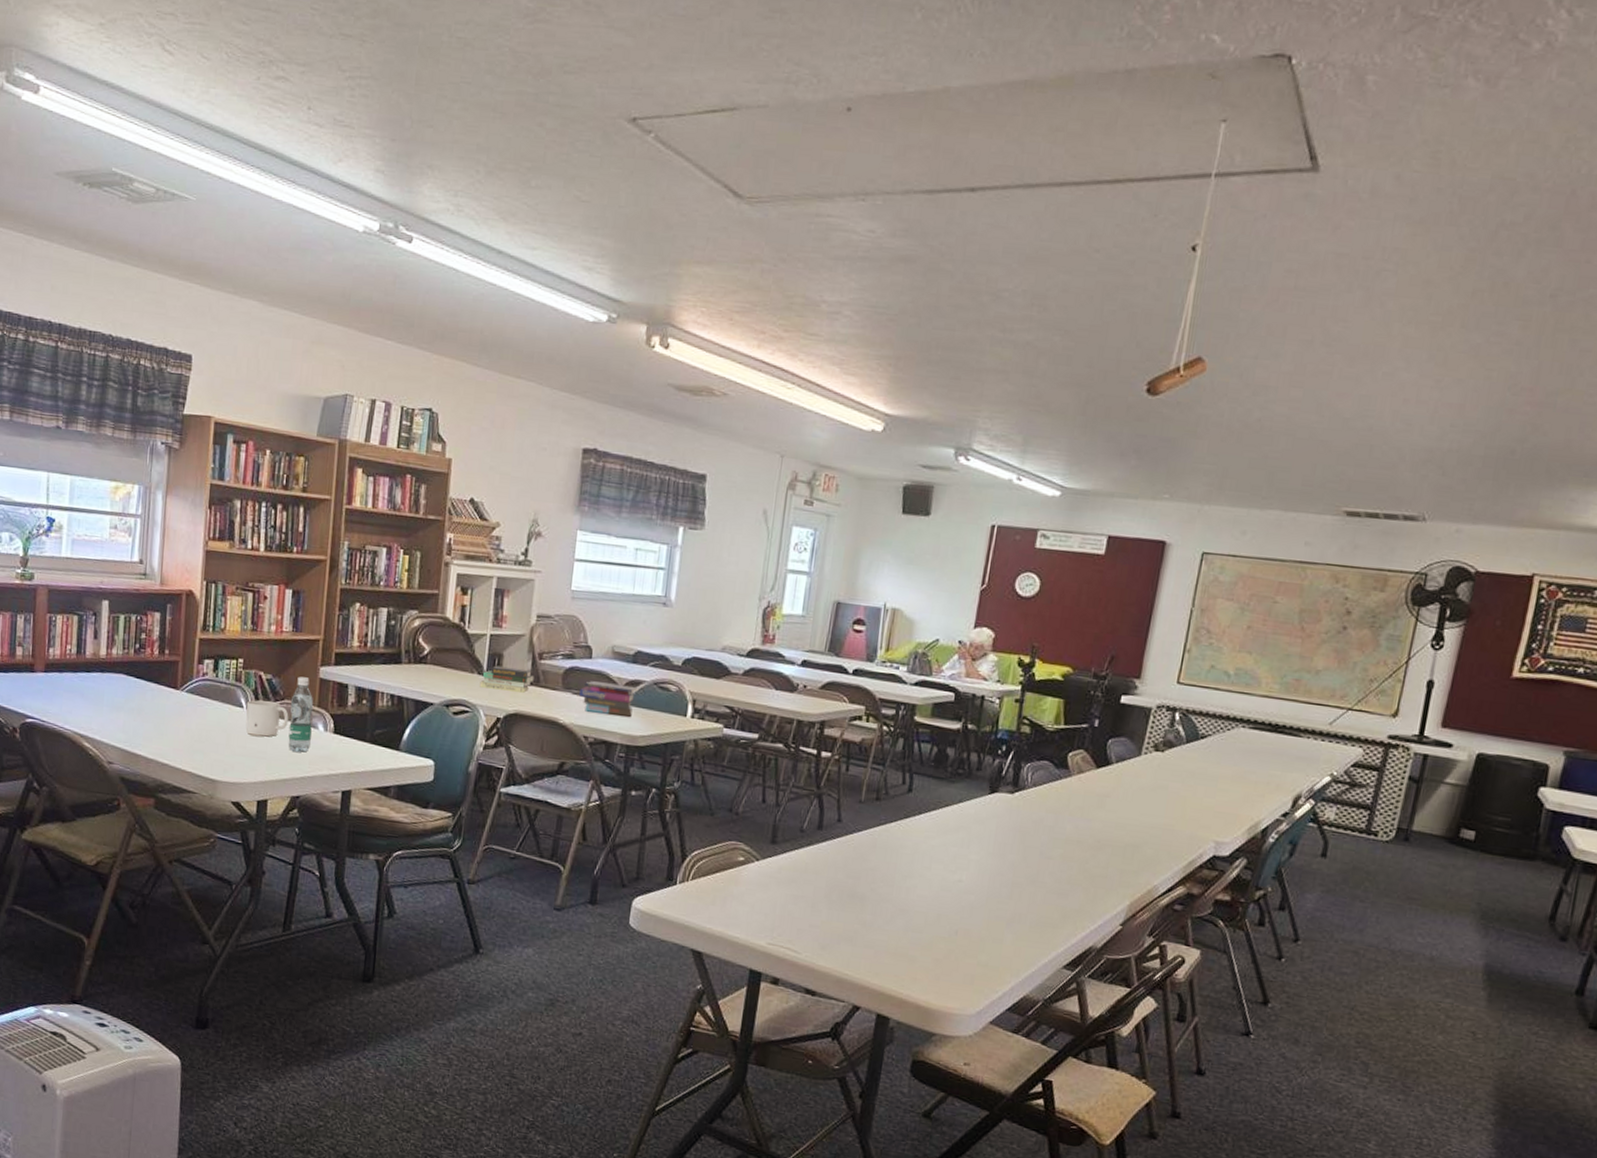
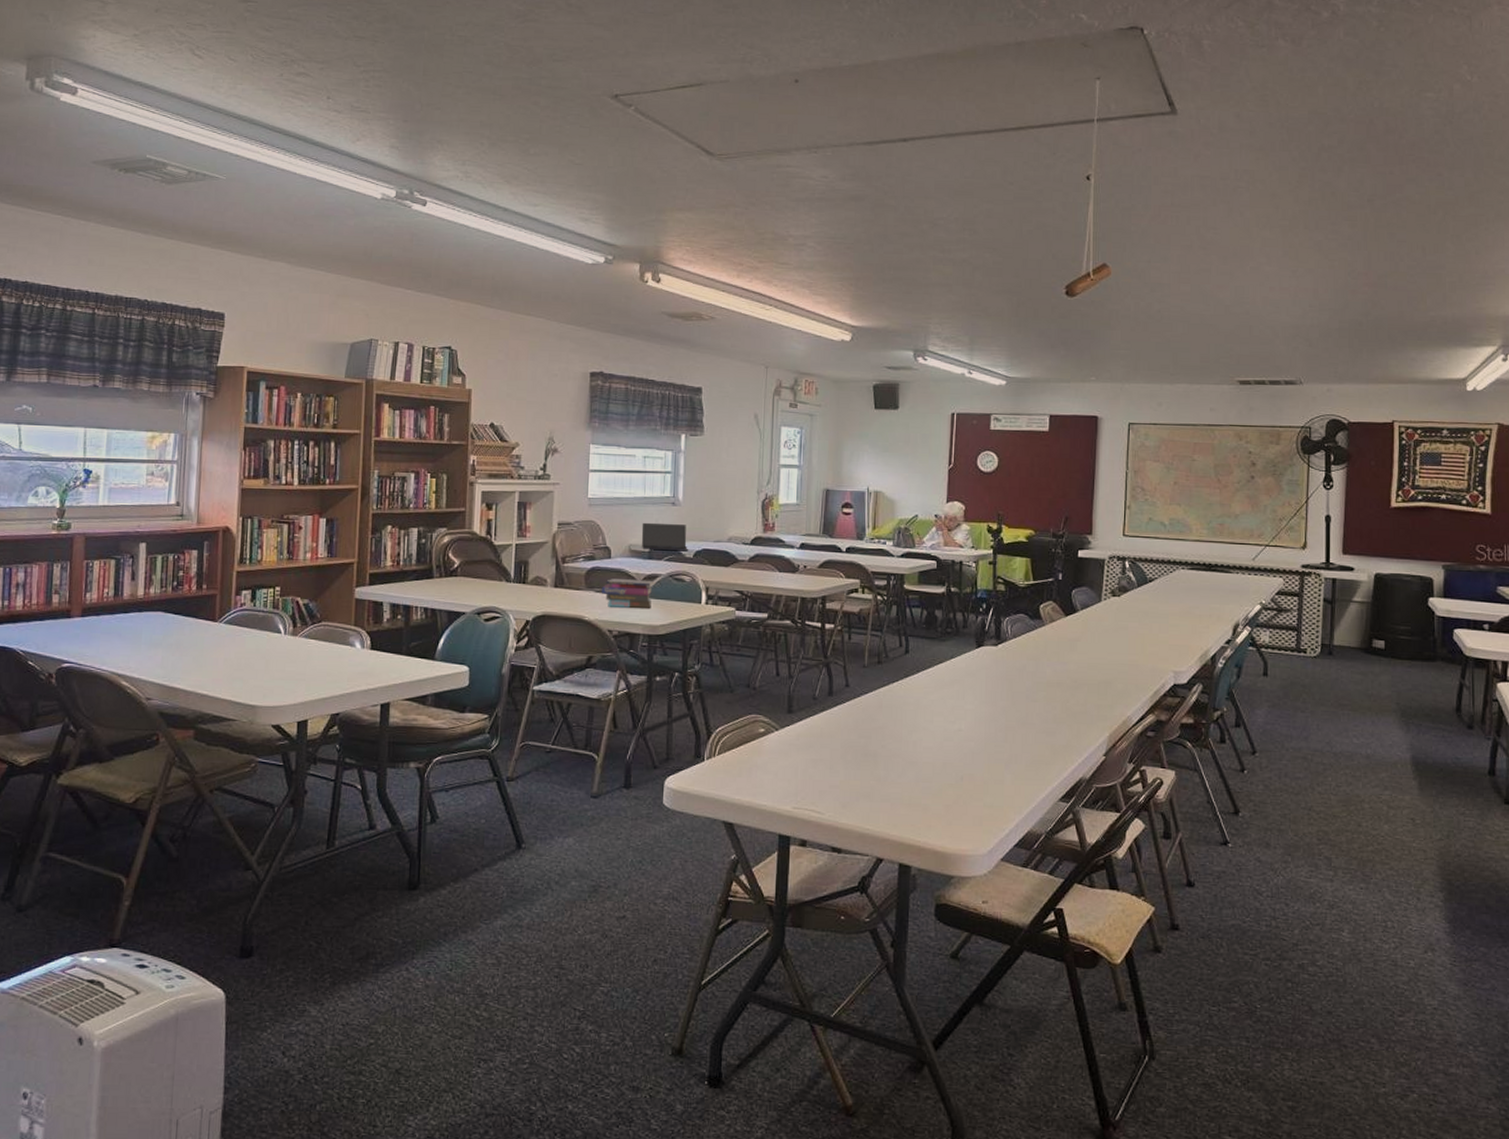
mug: present [245,700,289,737] -> none [284,624,326,659]
bottle: present [288,676,314,753] -> none [326,599,351,670]
books: present [479,665,534,693] -> none [508,572,559,595]
laptop: none [625,622,677,658] -> present [641,522,688,552]

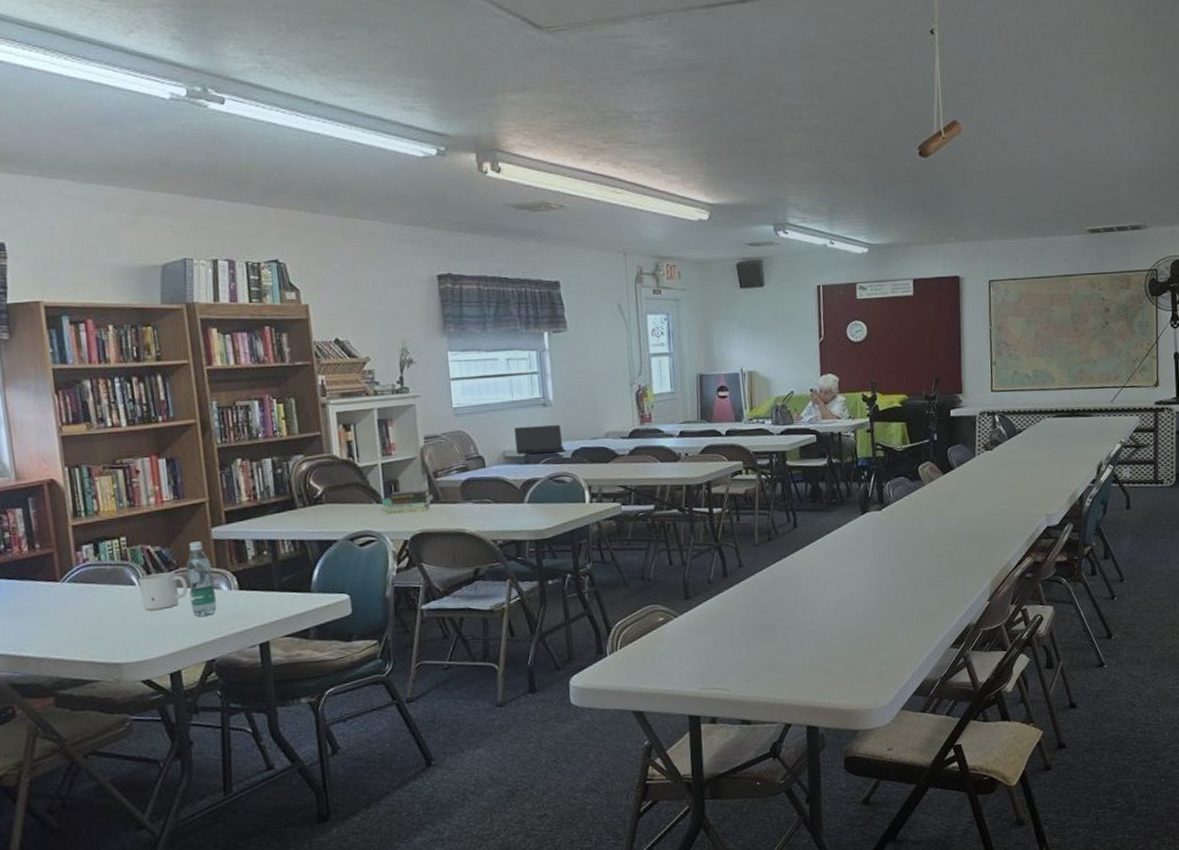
mug: none [284,624,326,659] -> present [138,571,188,610]
bottle: none [326,599,351,670] -> present [185,541,217,617]
books: none [508,572,559,595] -> present [380,489,433,515]
books: present [602,579,656,608] -> none [480,484,536,517]

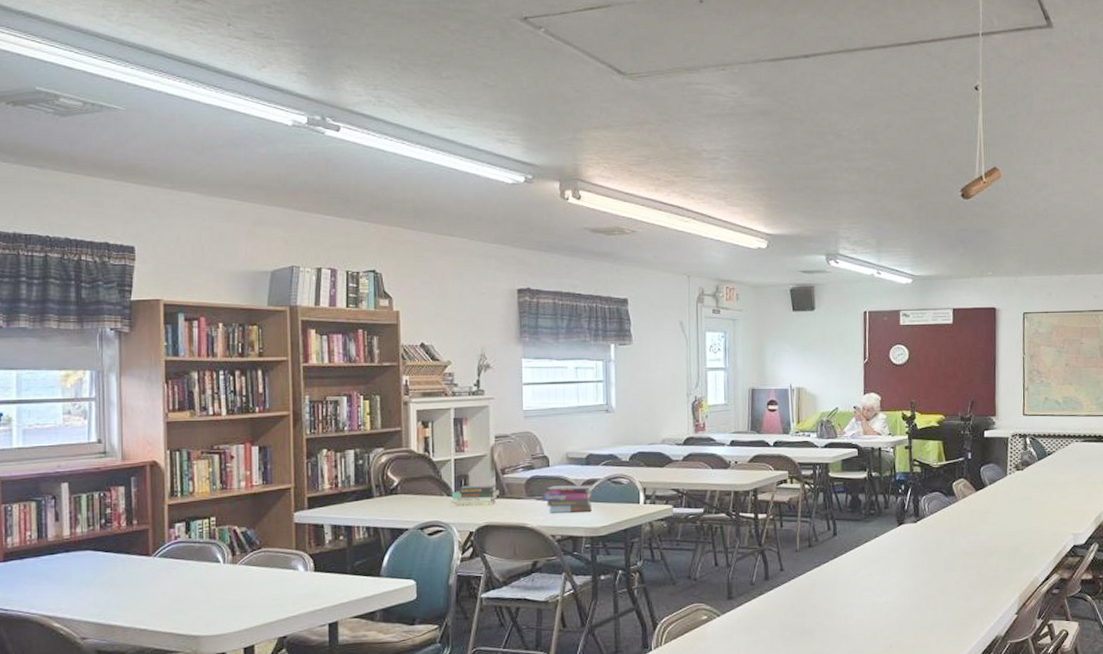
mug: present [138,571,188,610] -> none [223,551,268,587]
bottle: present [185,541,217,617] -> none [267,524,292,595]
books: none [480,484,536,517] -> present [543,484,595,513]
laptop: present [513,425,565,456] -> none [577,430,624,457]

